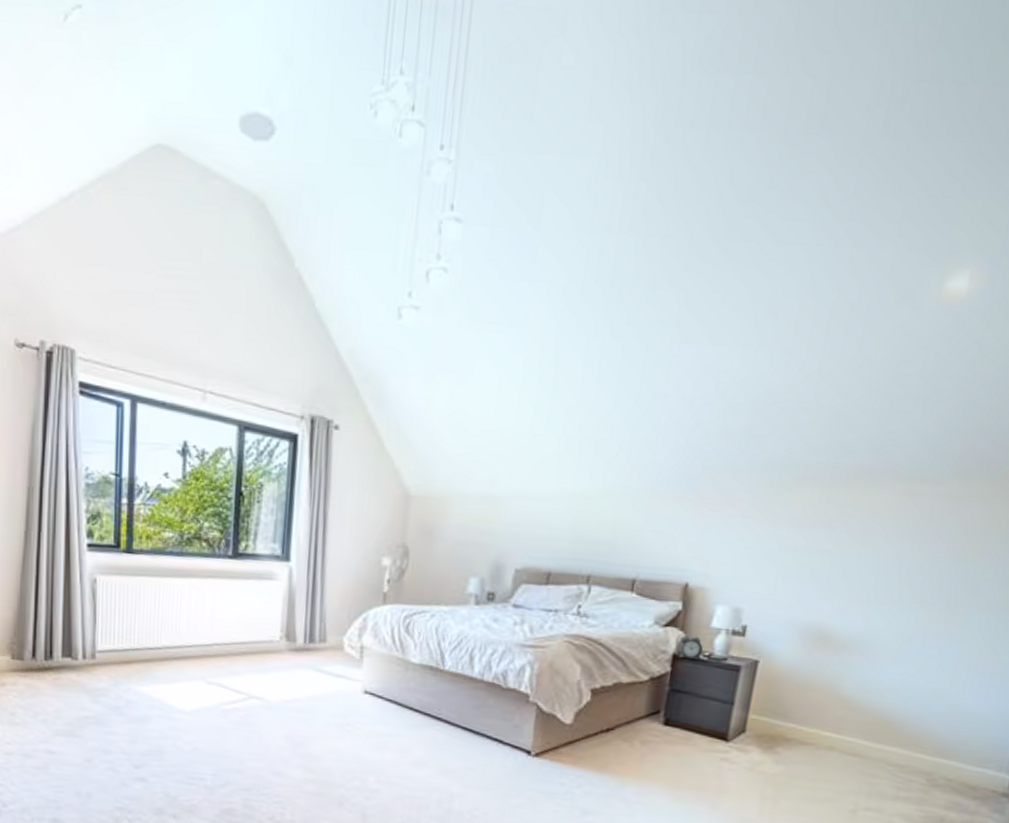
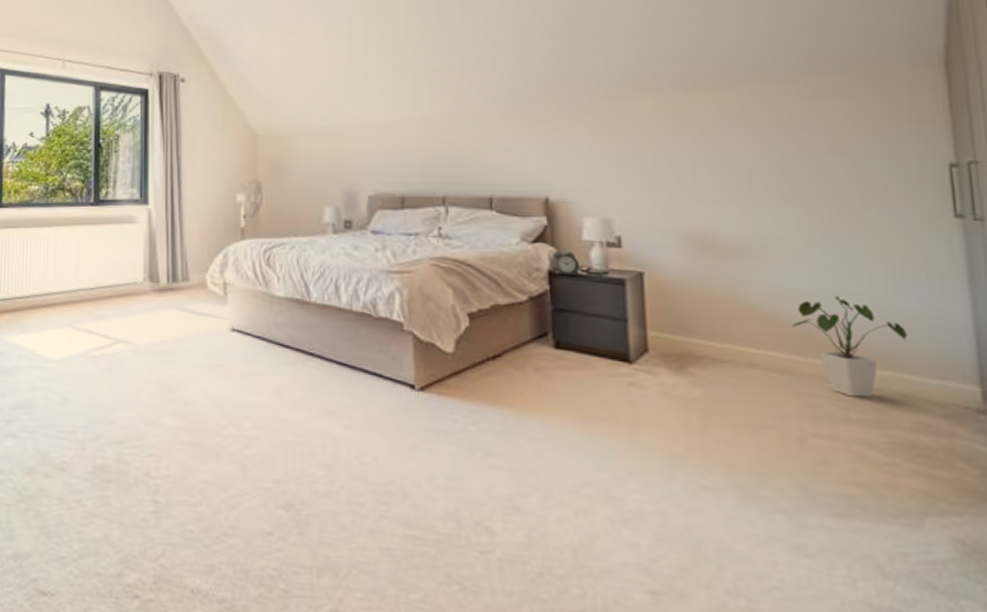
house plant: none [874,692,968,780] -> present [791,296,908,398]

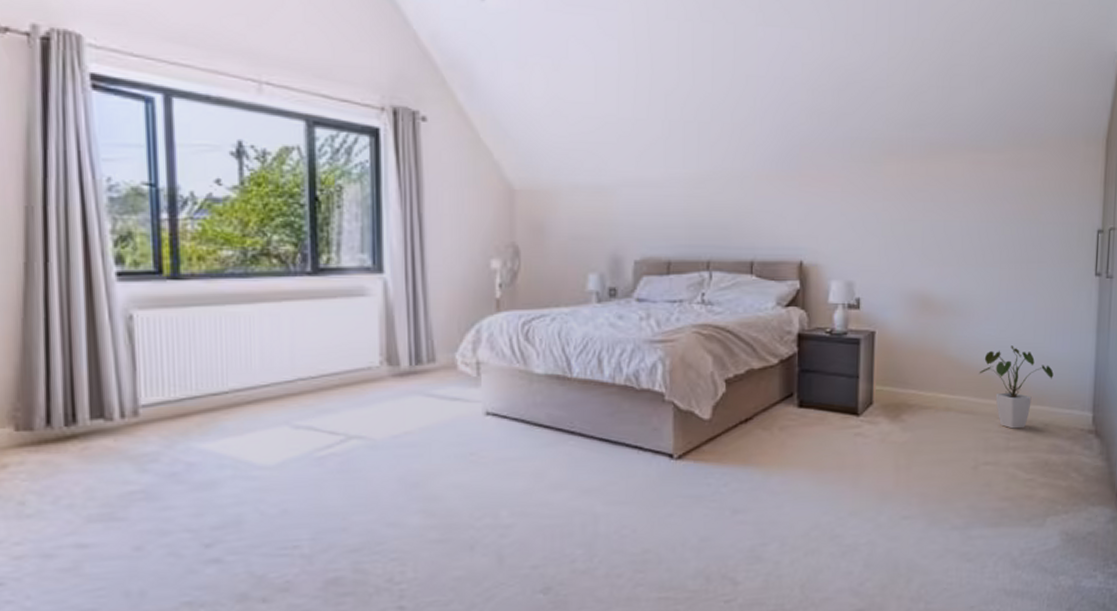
alarm clock: present [550,250,580,276] -> none [800,313,825,338]

